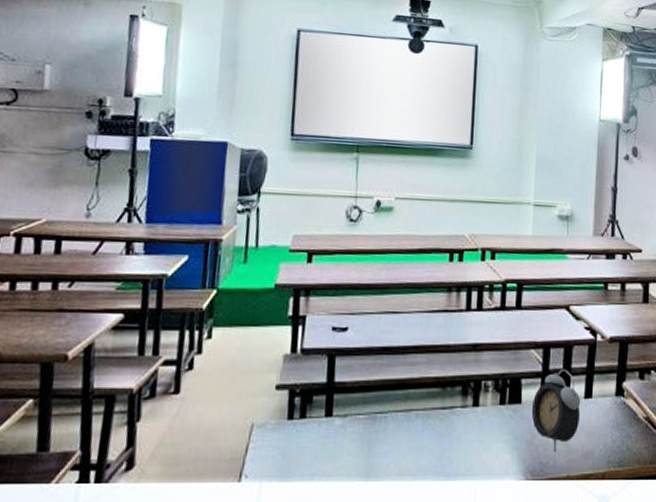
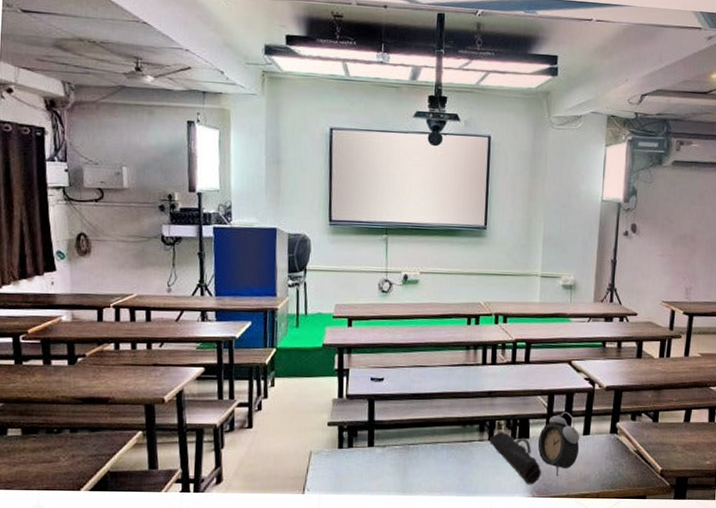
pencil case: none [473,394,537,464] -> present [488,431,542,485]

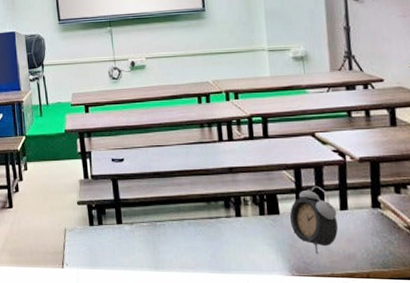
pencil case: present [488,431,542,485] -> none [236,207,299,263]

